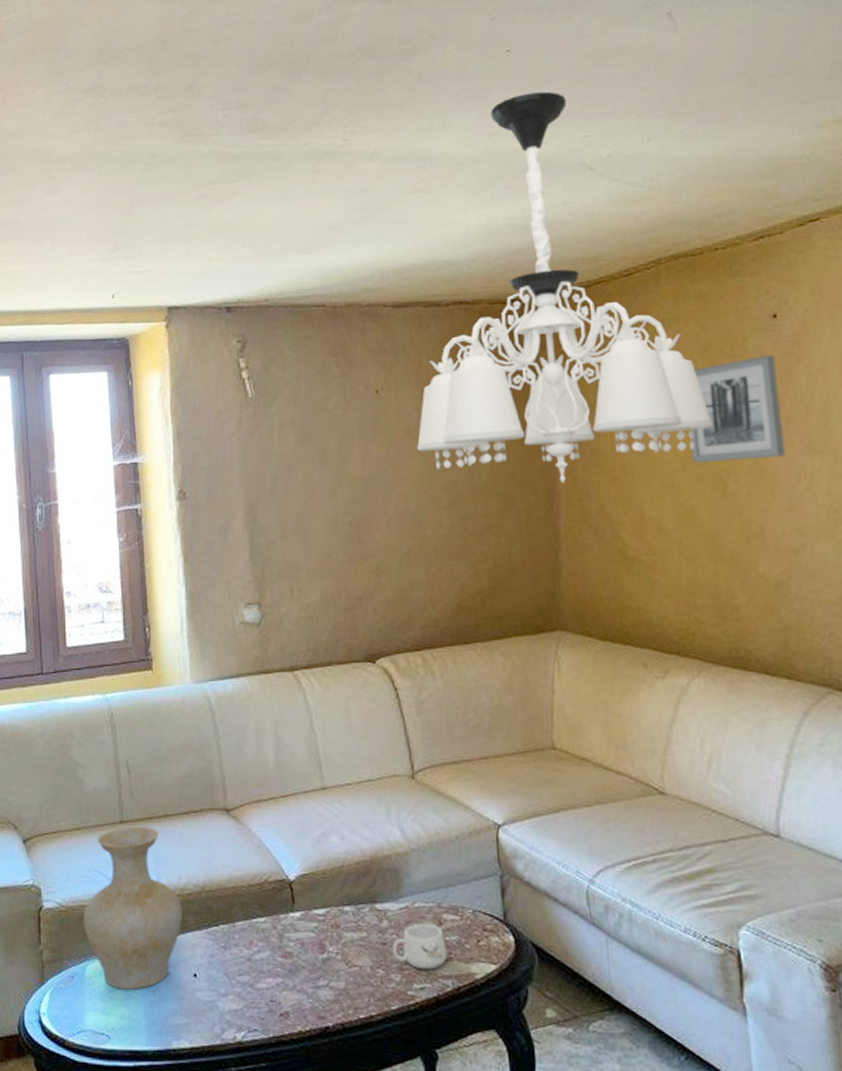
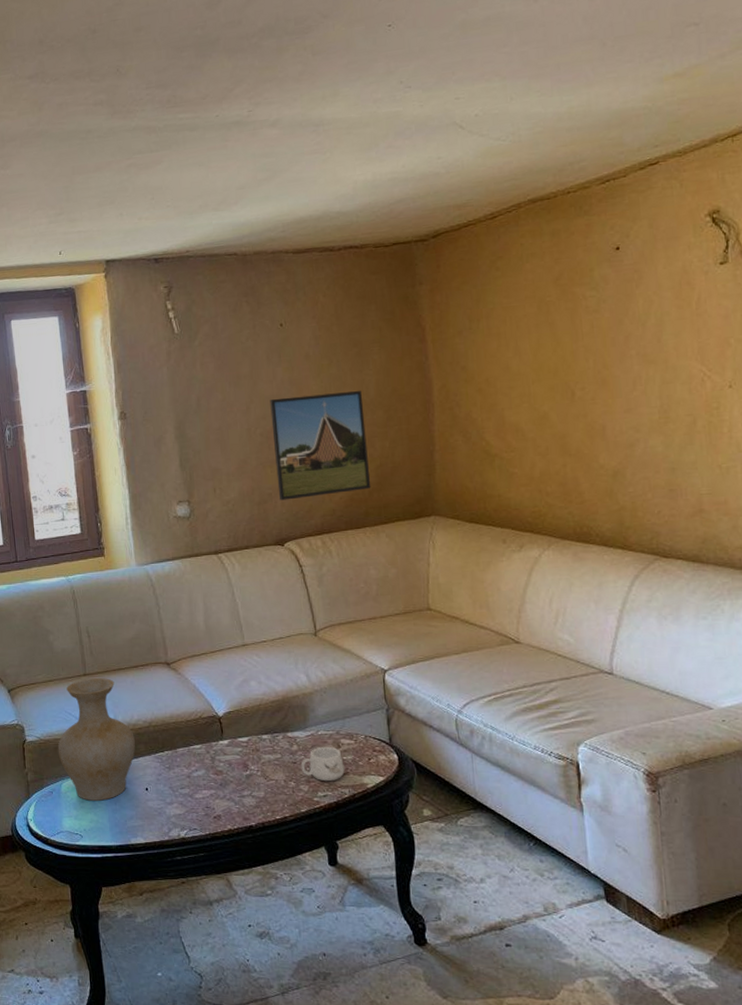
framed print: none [361,474,484,606] -> present [270,391,371,501]
chandelier: present [417,91,713,483] -> none [315,60,563,396]
wall art: present [689,355,785,463] -> none [543,282,624,375]

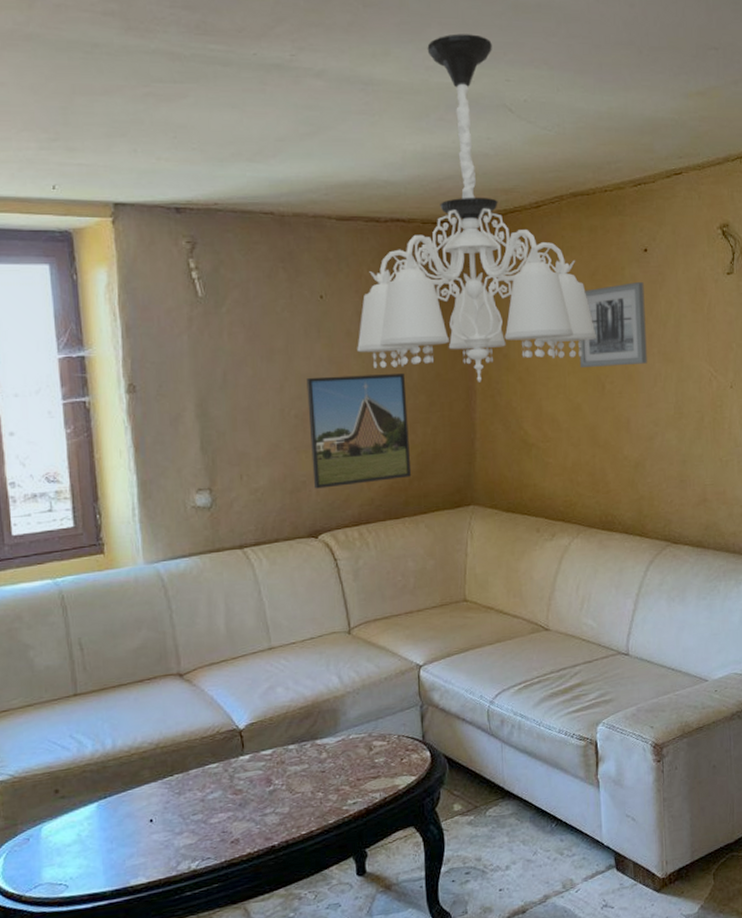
vase: present [57,677,135,801] -> none [37,696,138,844]
mug: present [301,746,345,782] -> none [330,750,376,788]
chandelier: none [315,60,563,396] -> present [357,34,596,383]
wall art: none [543,282,624,375] -> present [578,282,647,367]

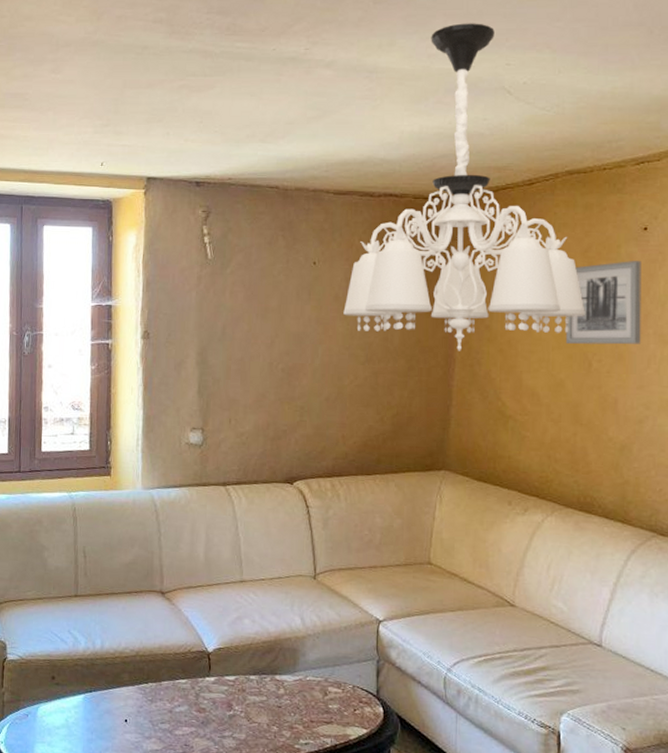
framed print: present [306,374,412,489] -> none [293,335,387,439]

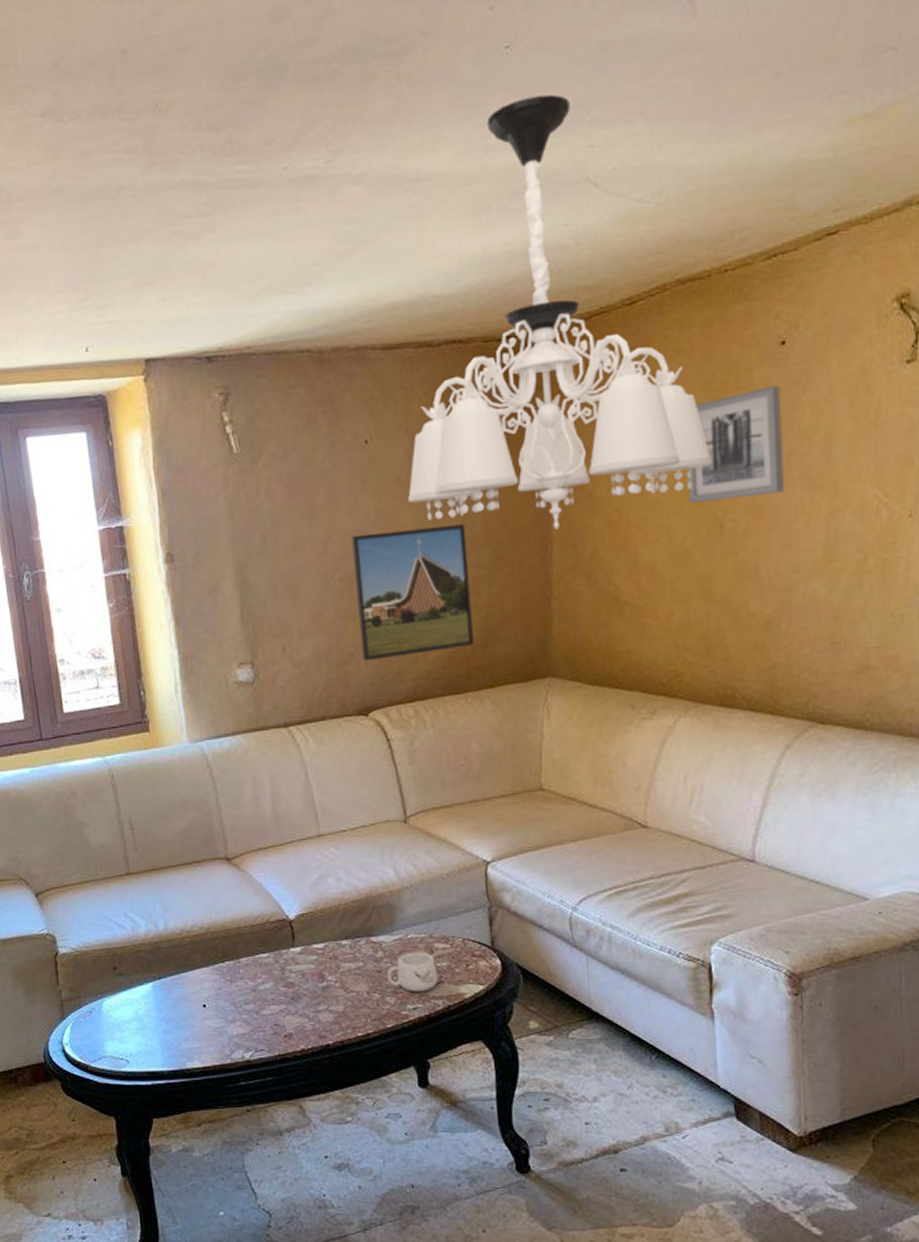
mug: none [285,692,329,730] -> present [386,952,438,993]
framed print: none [293,335,387,439] -> present [351,524,475,661]

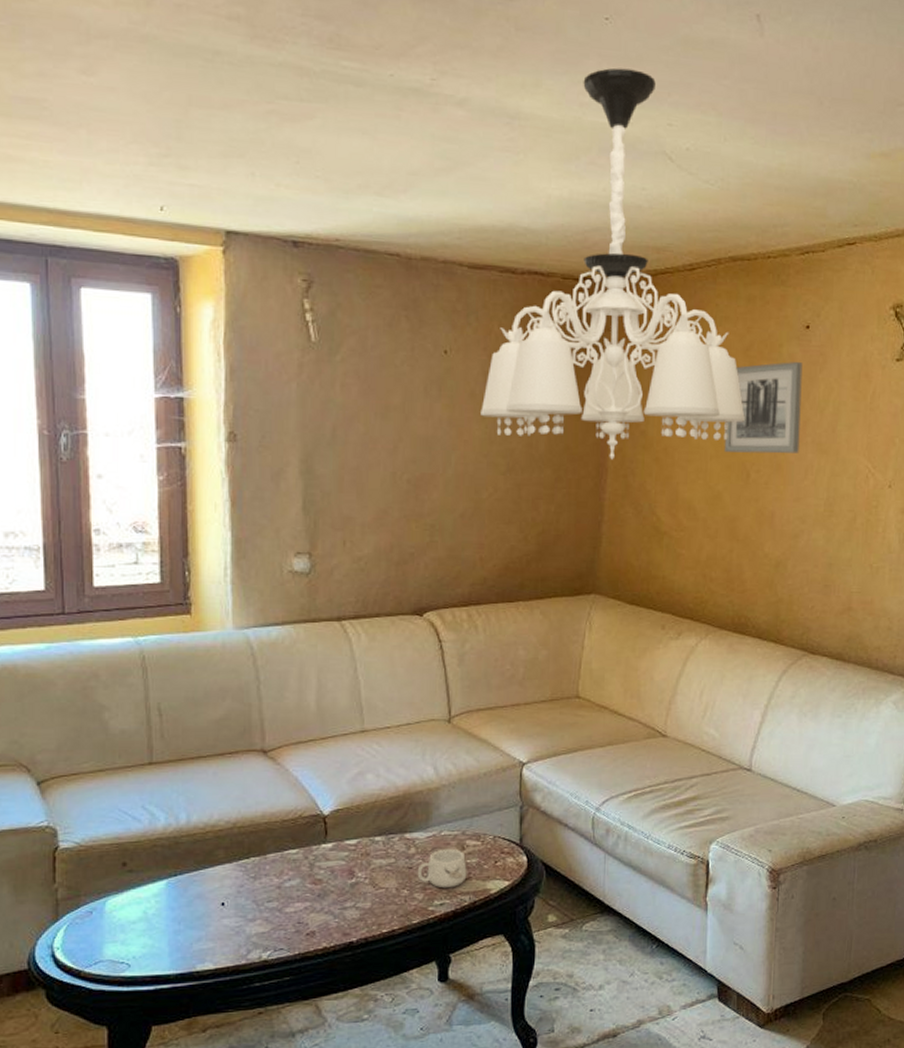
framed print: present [351,524,475,661] -> none [422,440,531,563]

